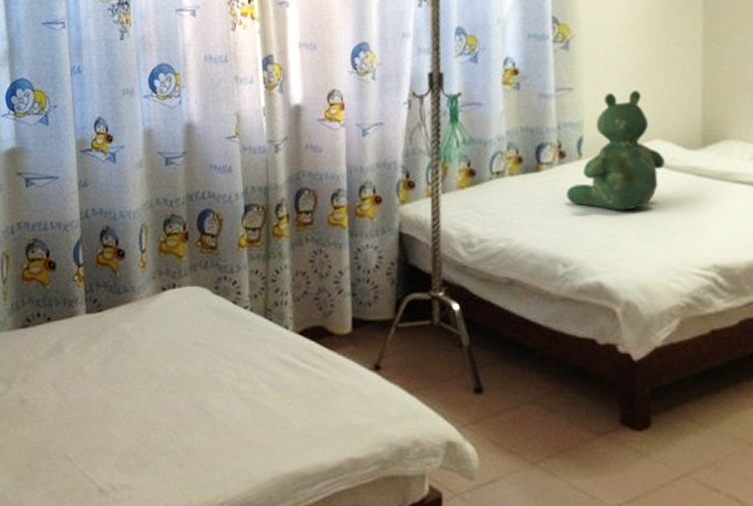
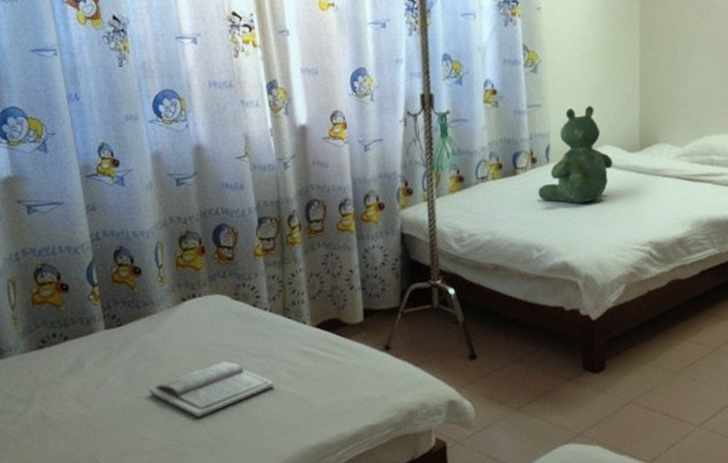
book: none [122,361,250,423] -> present [148,361,274,418]

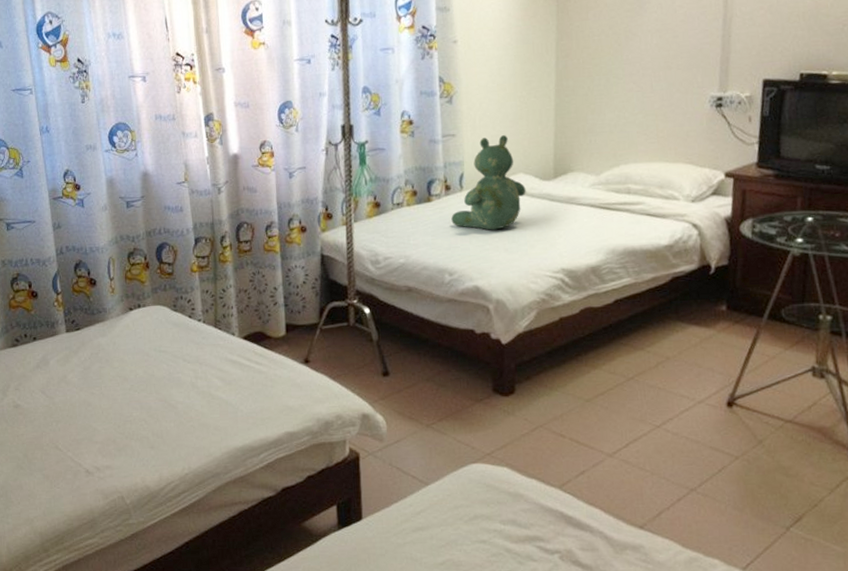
book: present [148,361,274,418] -> none [100,365,206,415]

